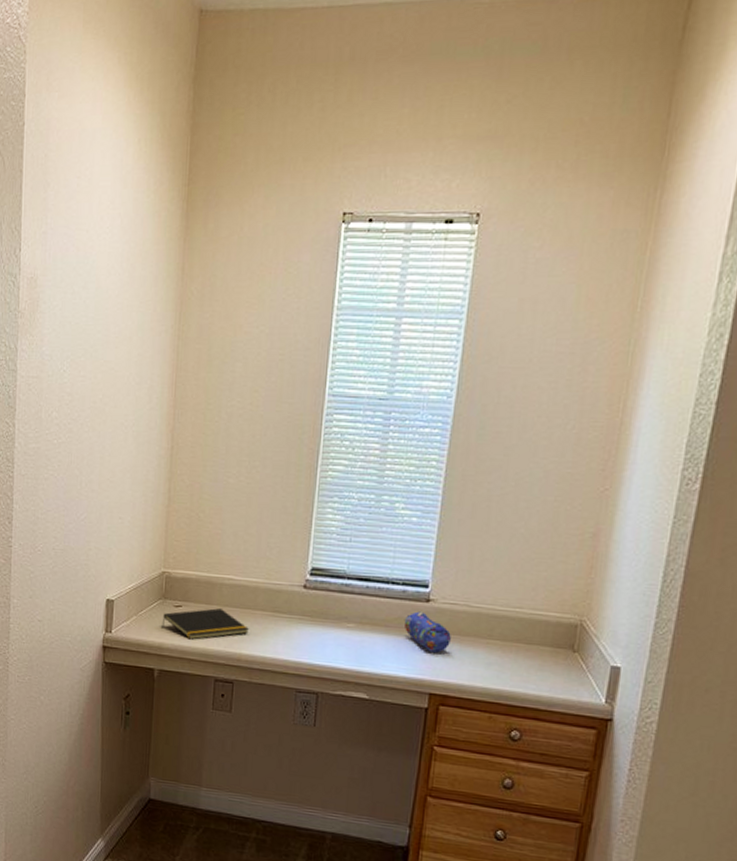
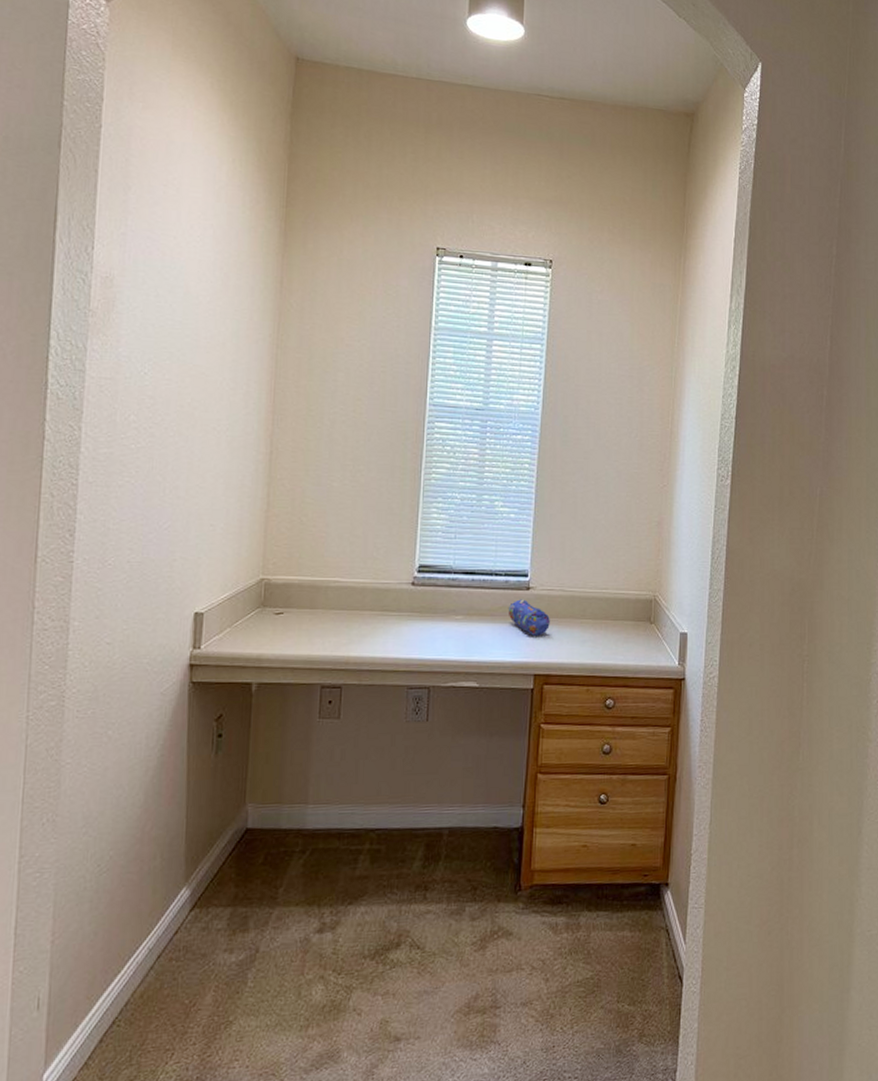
notepad: present [161,608,250,640] -> none [260,612,358,647]

